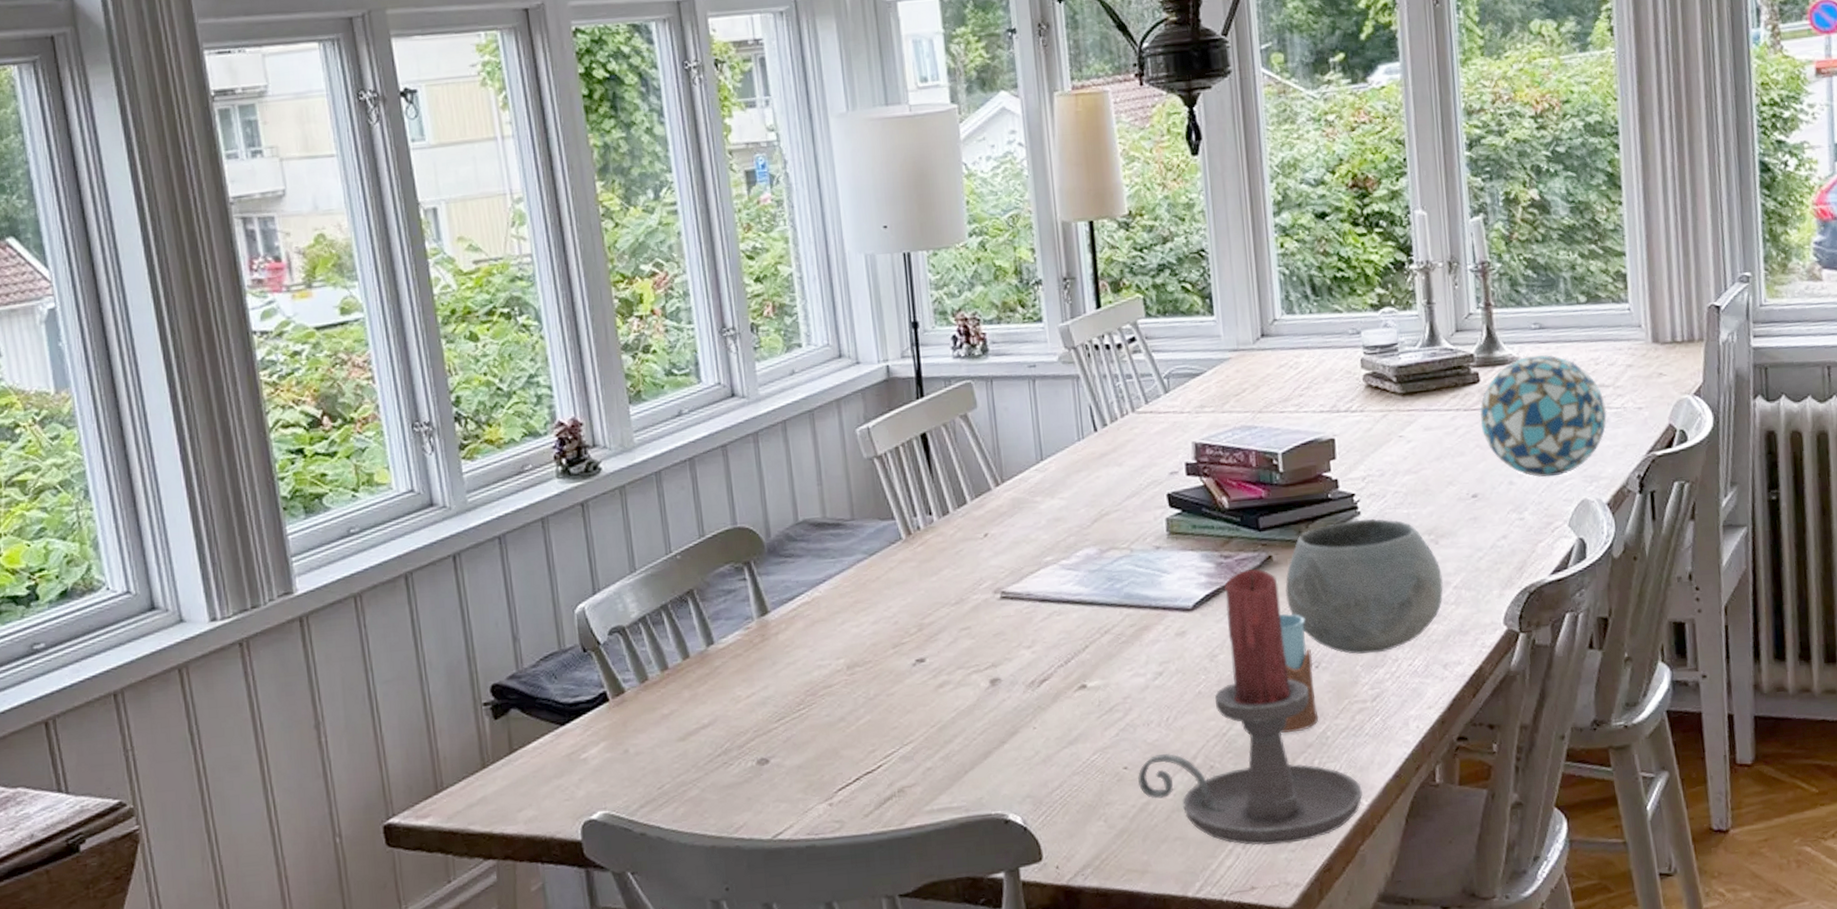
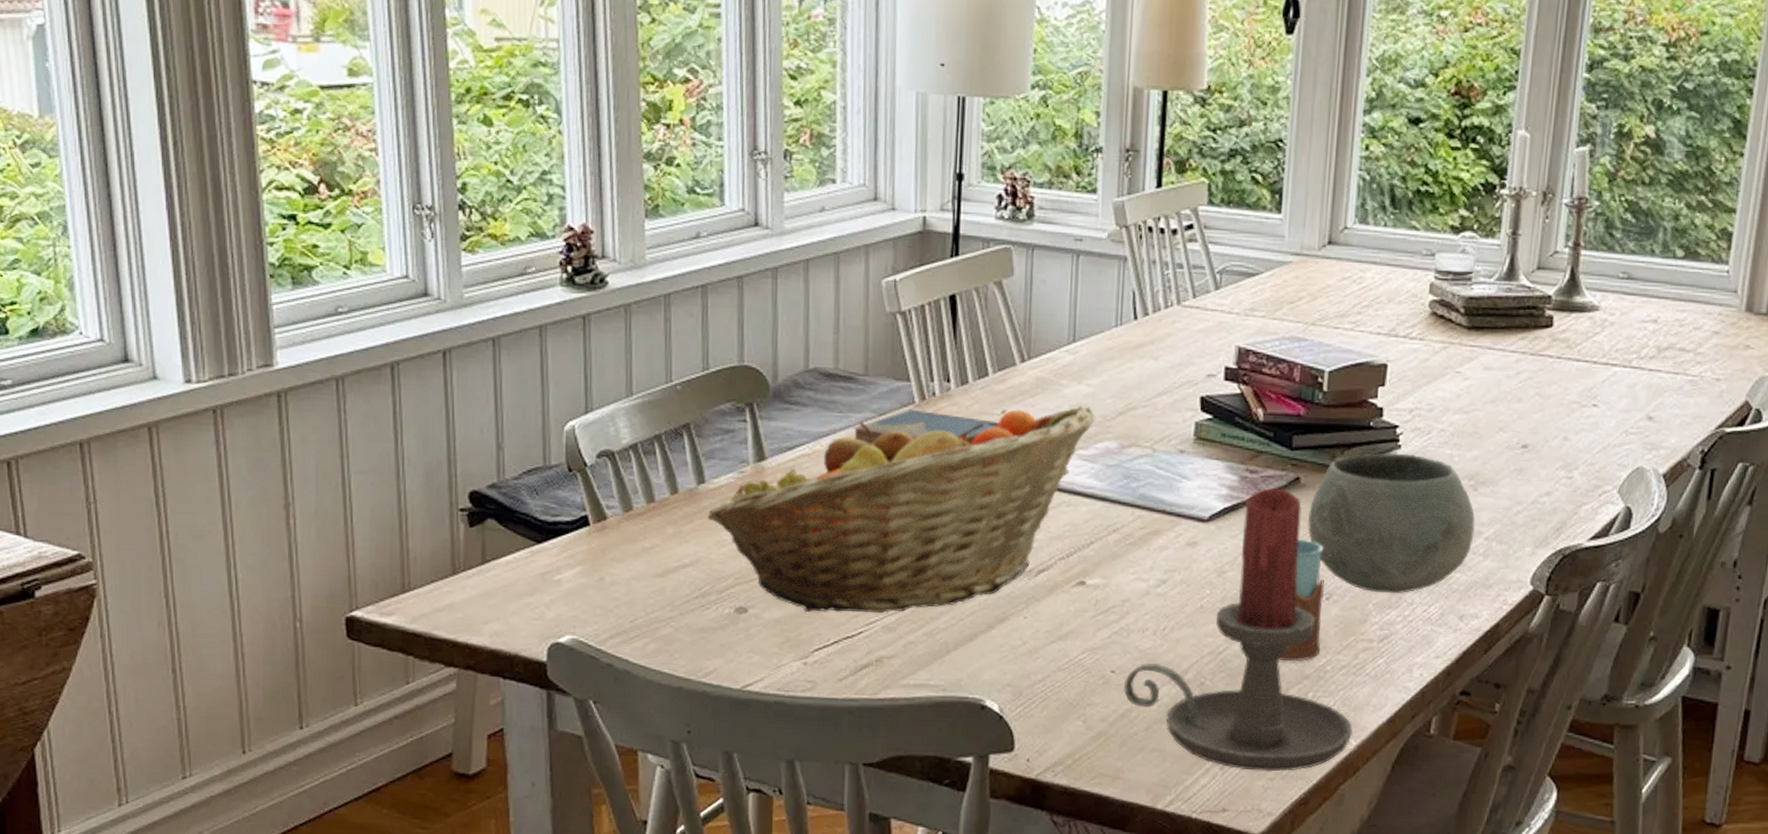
fruit basket: none [720,518,1073,755] -> present [707,406,1096,614]
hardcover book: none [846,544,983,585] -> present [852,409,999,445]
decorative ball: present [1479,355,1608,477] -> none [1545,306,1683,438]

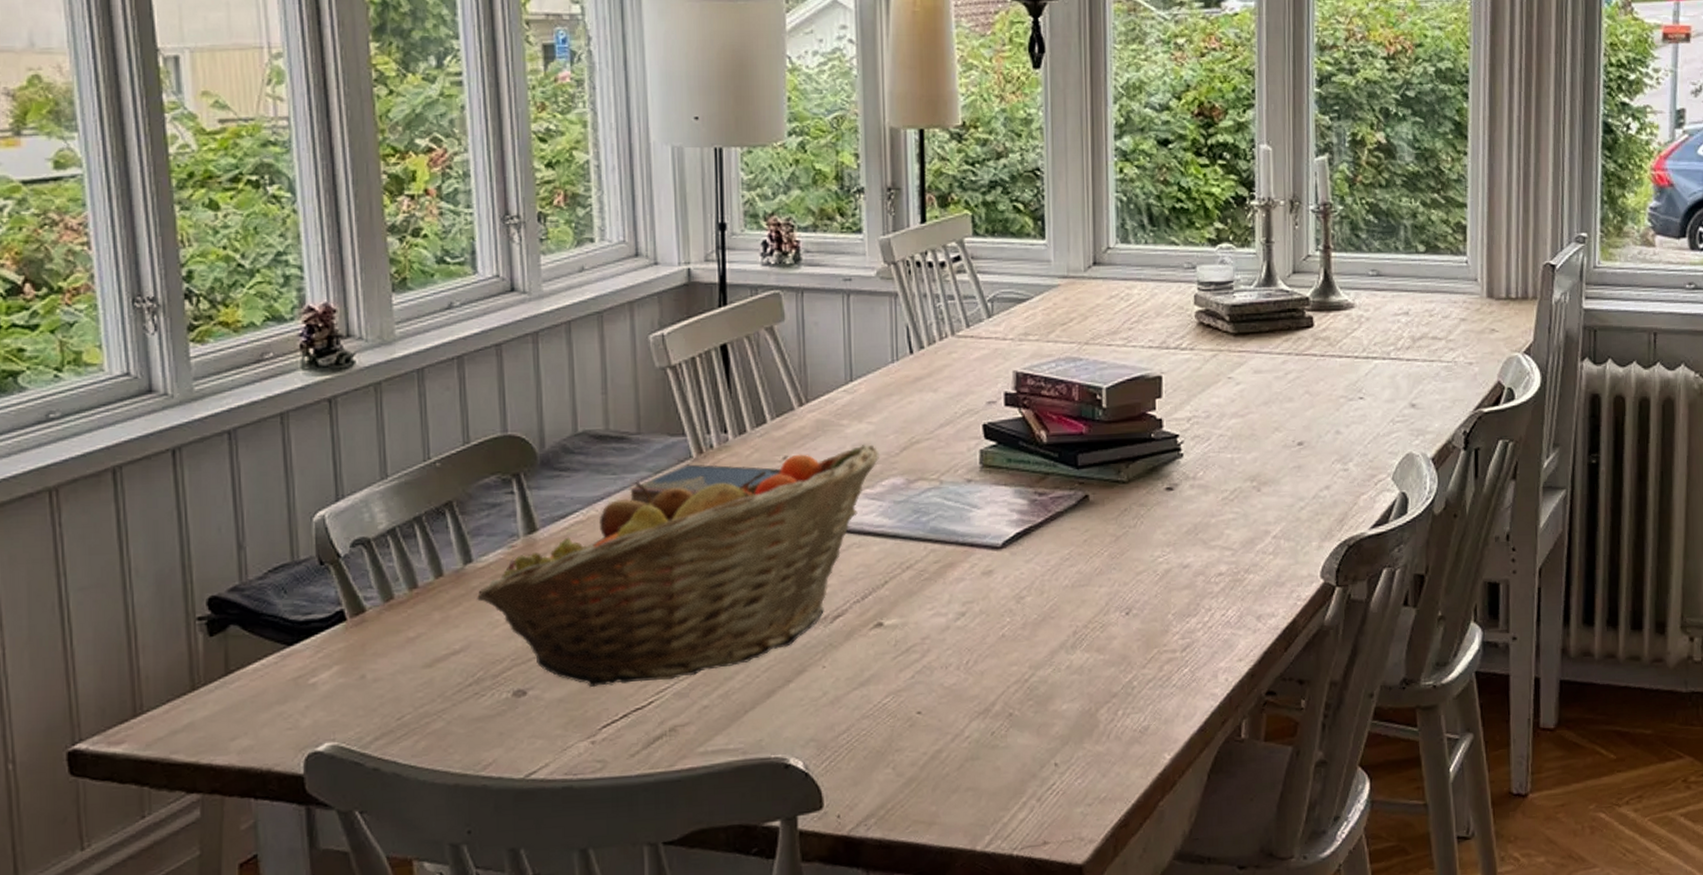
candle holder: present [1124,488,1353,772] -> none [932,508,1165,799]
drinking glass: present [1279,539,1325,662] -> none [1085,556,1126,682]
bowl: present [1307,453,1476,594] -> none [1099,461,1263,602]

